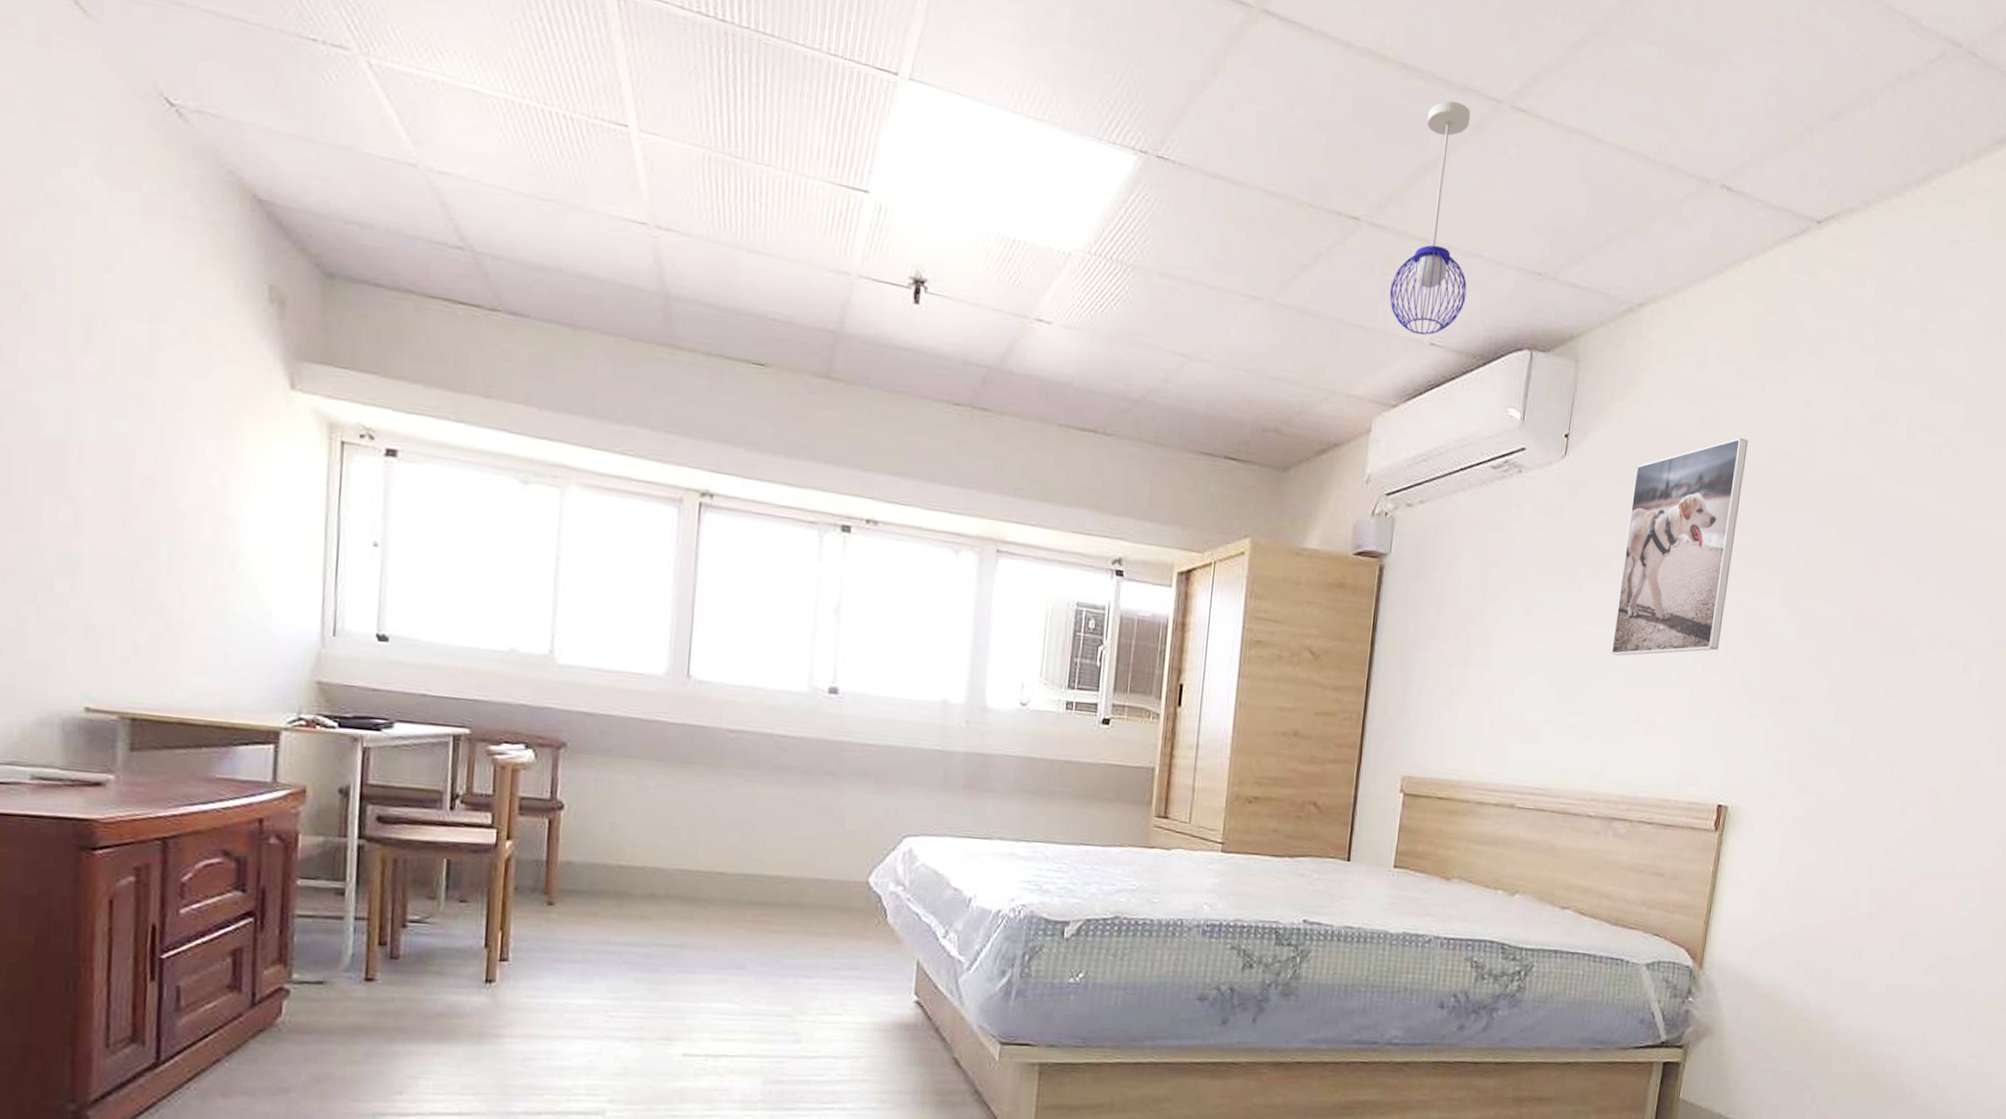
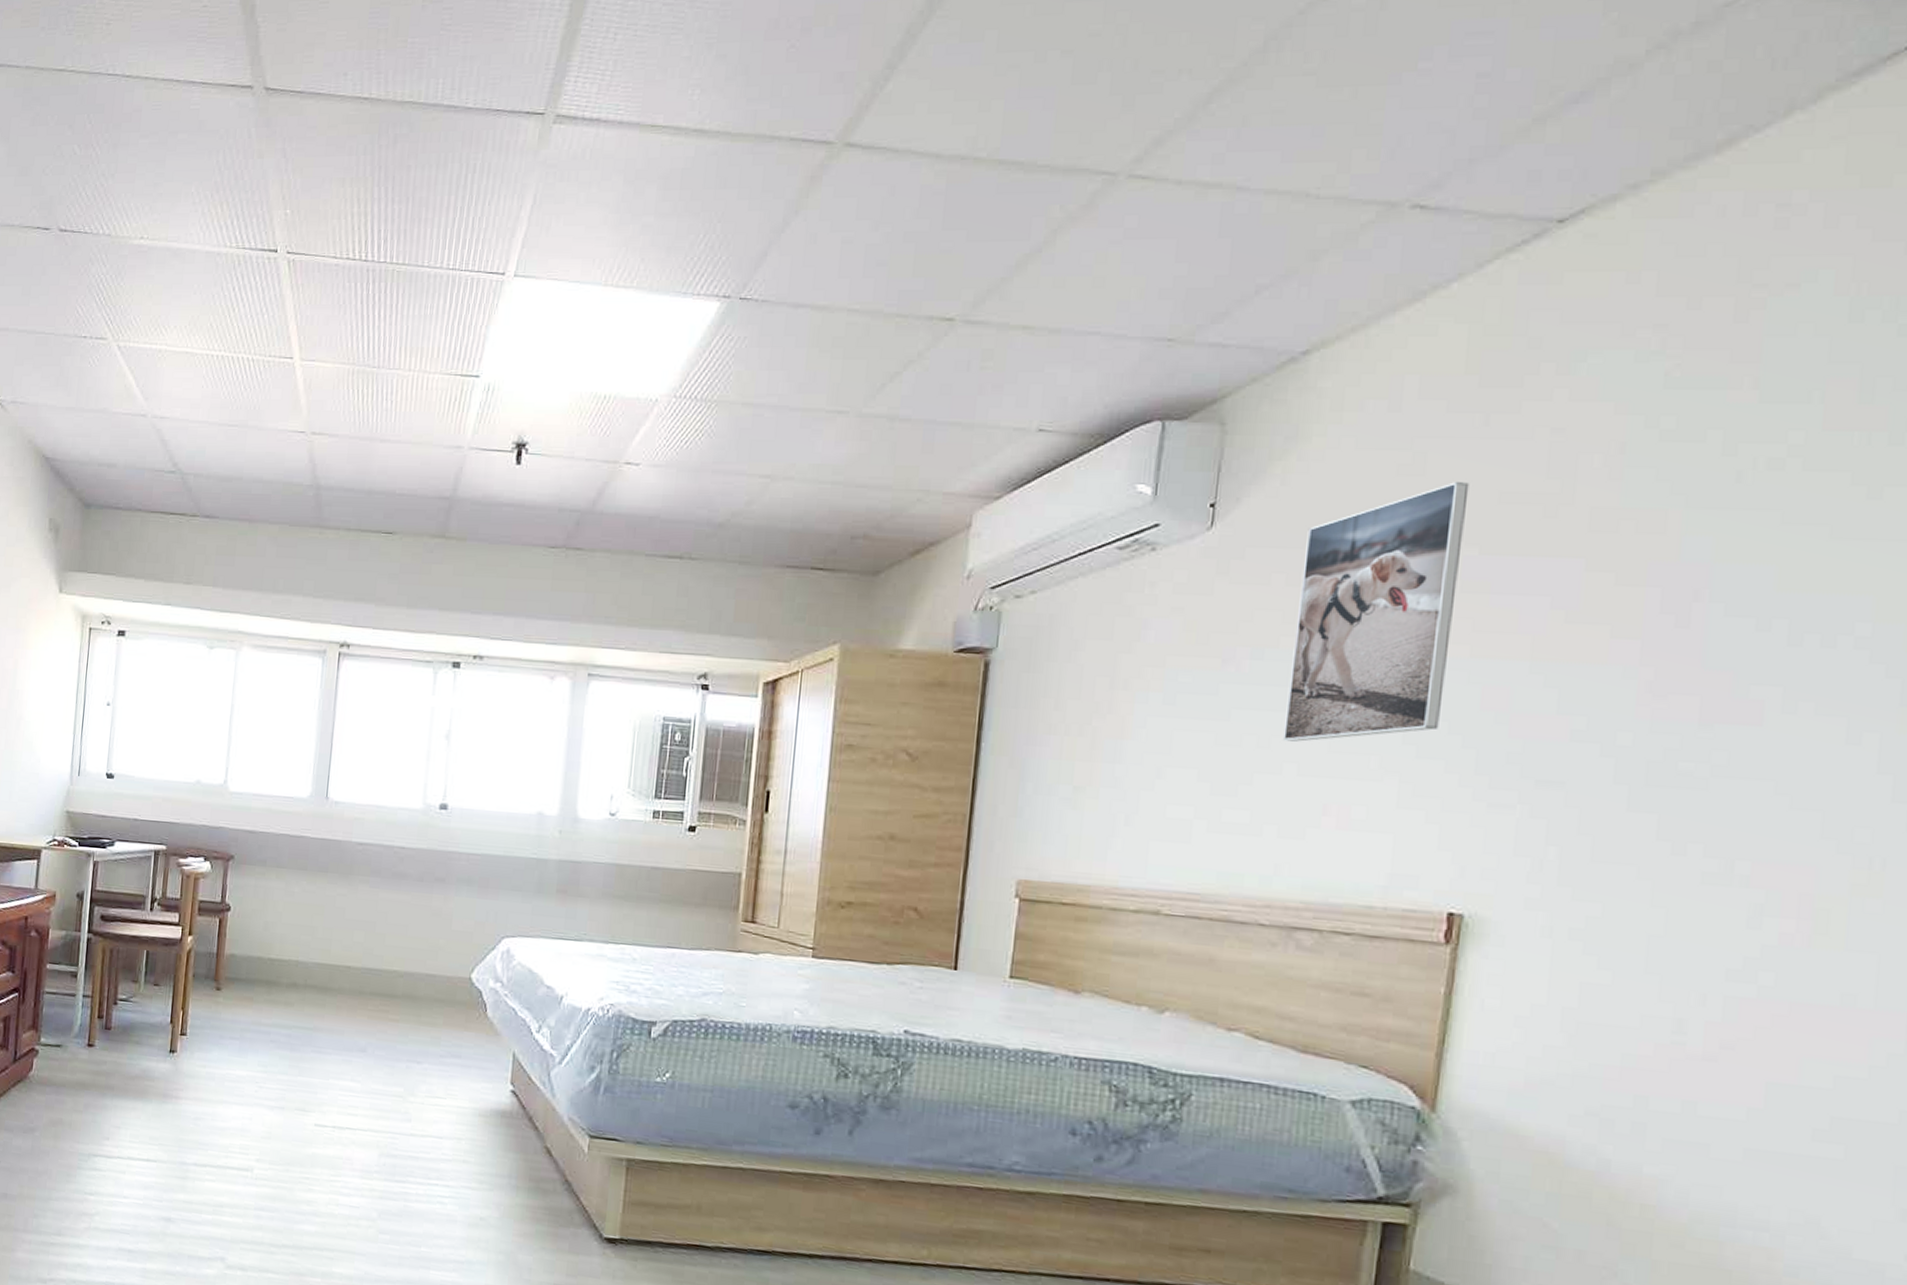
pendant light: present [1389,101,1471,335] -> none [989,185,1081,423]

